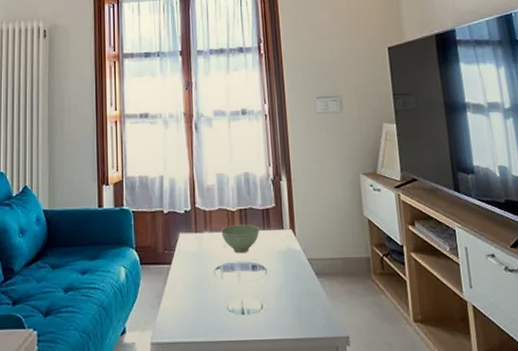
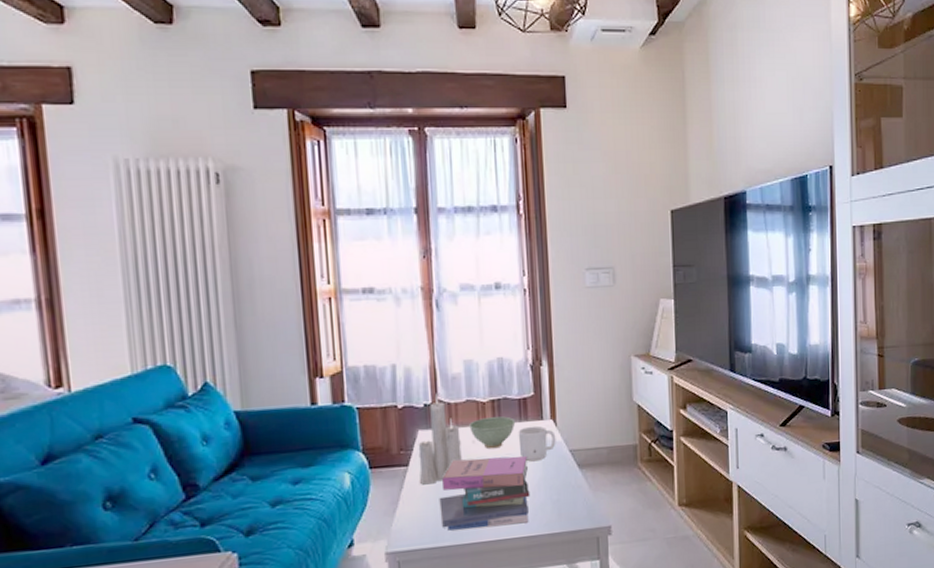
candle: none [179,201,215,283] -> present [418,393,462,485]
books: none [196,261,274,327] -> present [439,455,530,531]
mug: none [262,234,296,268] -> present [518,425,556,462]

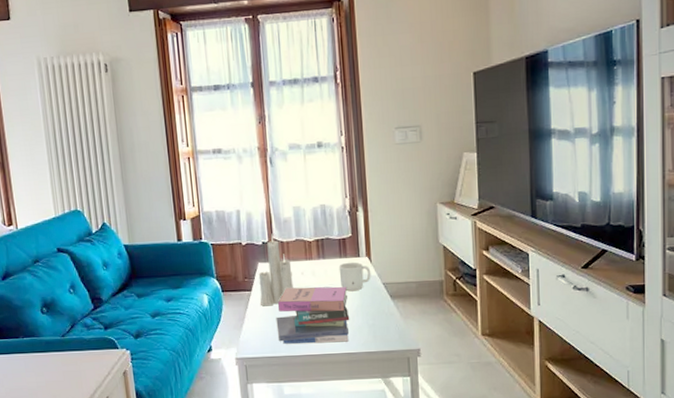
bowl: present [469,416,516,449] -> none [299,253,337,280]

